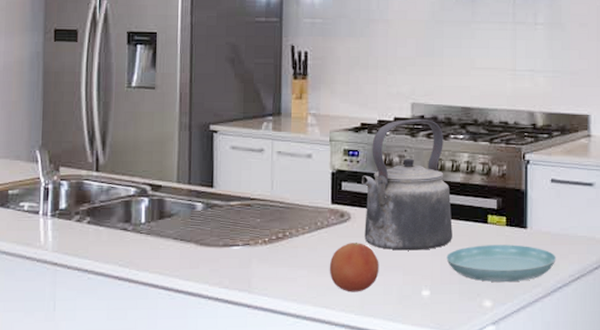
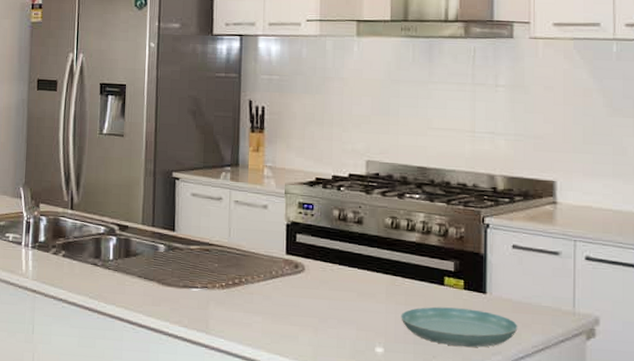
fruit: present [329,243,379,293] -> none [283,293,333,343]
kettle: present [362,118,453,251] -> none [316,176,408,307]

